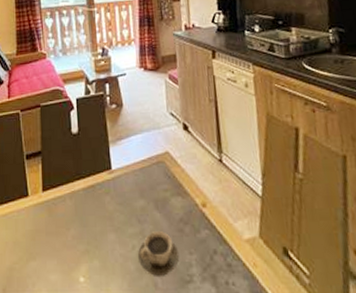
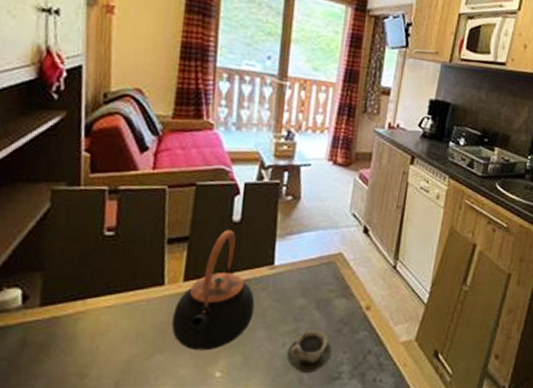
teapot: none [38,141,103,256] -> present [171,229,255,351]

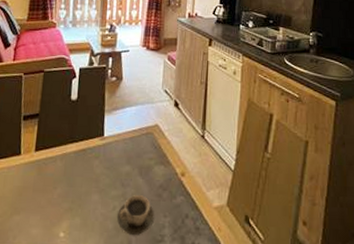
teapot: present [171,229,255,351] -> none [26,107,90,213]

